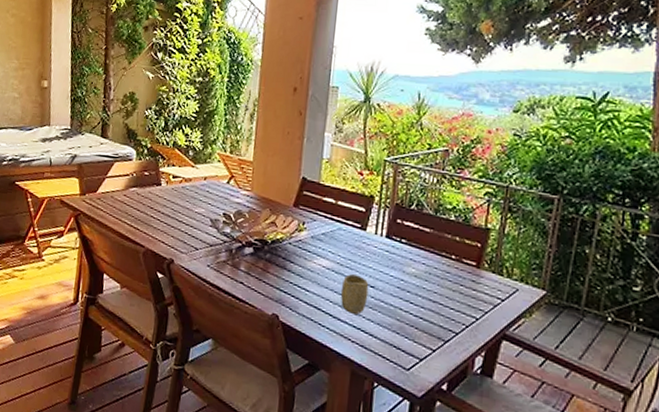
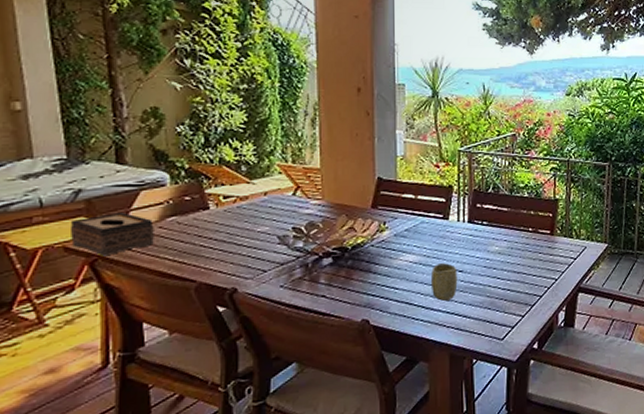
tissue box: none [65,177,121,213] -> present [69,211,154,257]

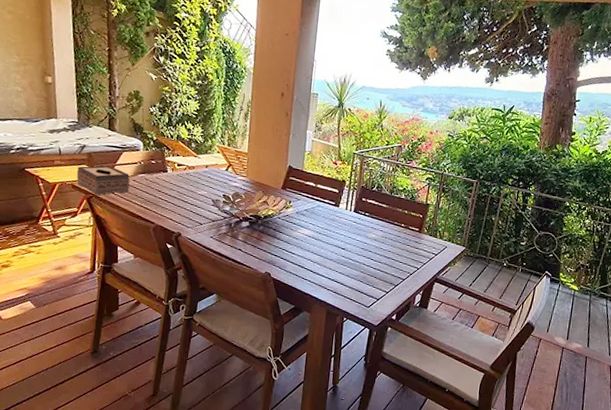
cup: present [430,263,458,301] -> none [319,240,341,270]

